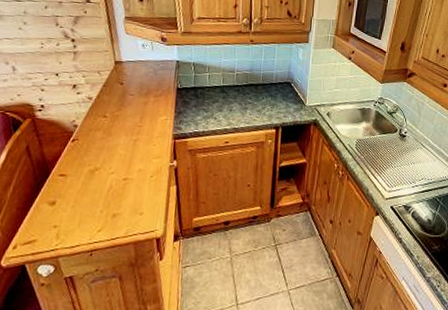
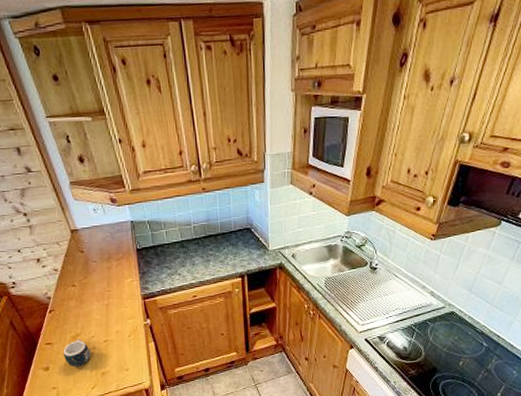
mug: none [75,173,106,205] -> present [63,338,91,367]

